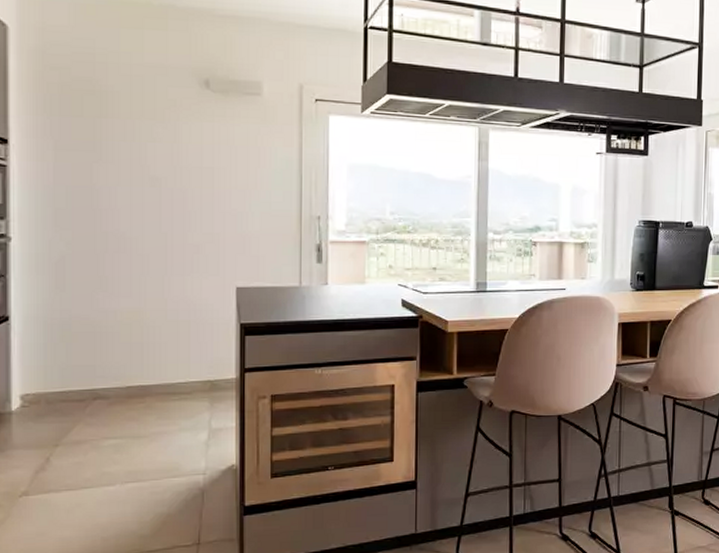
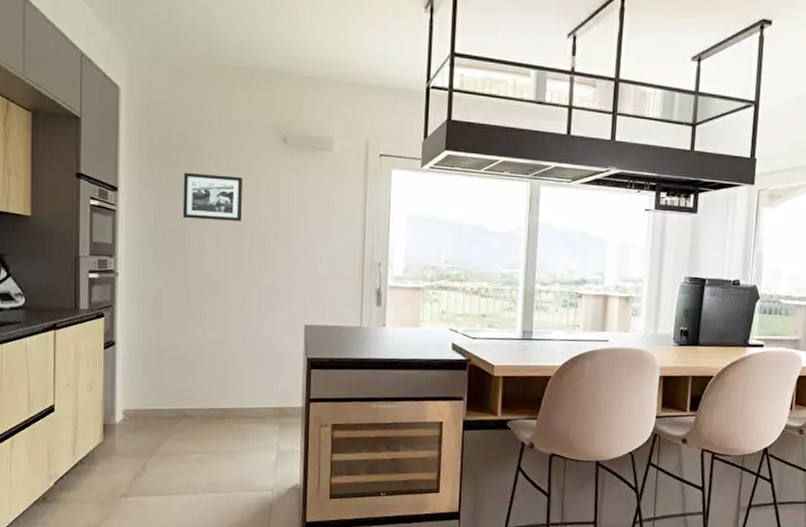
picture frame: none [88,121,159,175] -> present [182,172,242,221]

